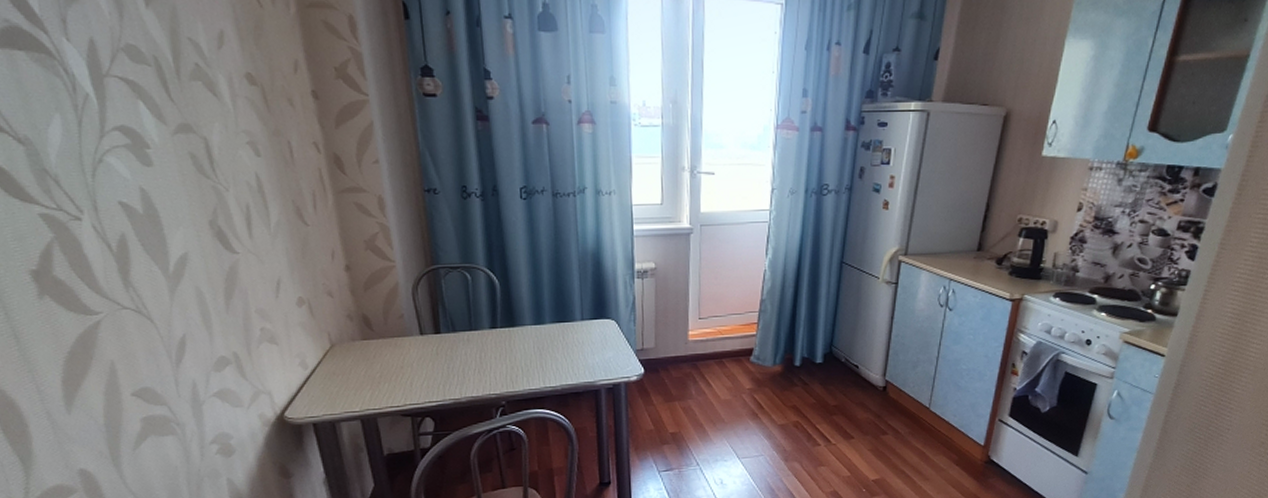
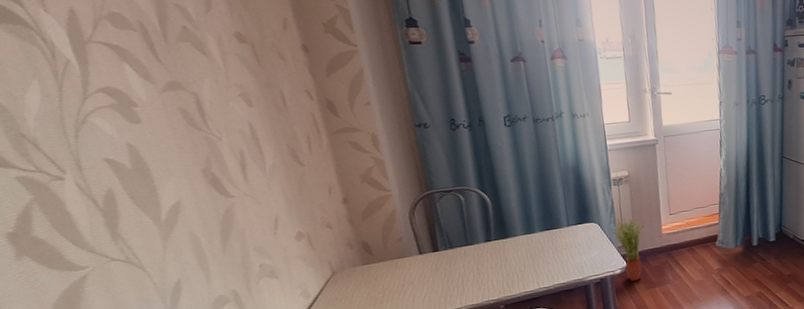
potted plant: none [631,315,668,391] -> present [613,216,644,281]

